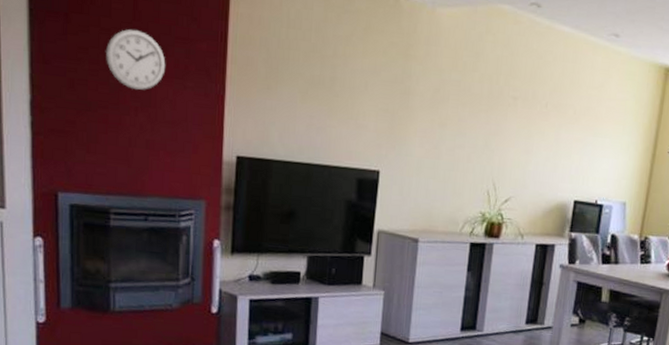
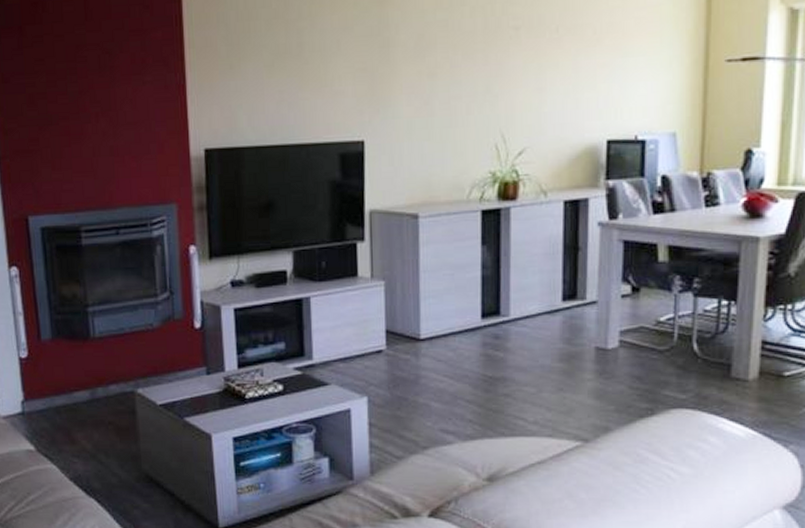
wall clock: present [105,28,166,91] -> none [61,29,123,95]

